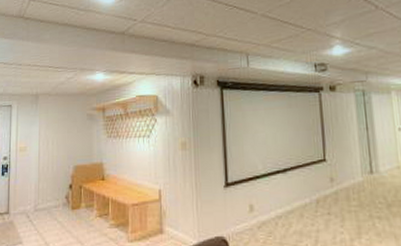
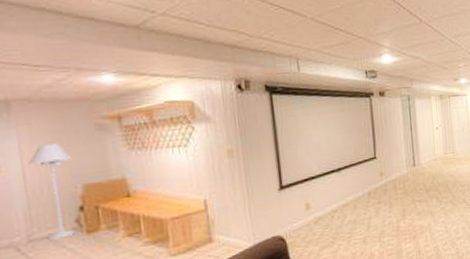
floor lamp: none [43,130,70,212] -> present [29,143,75,240]

